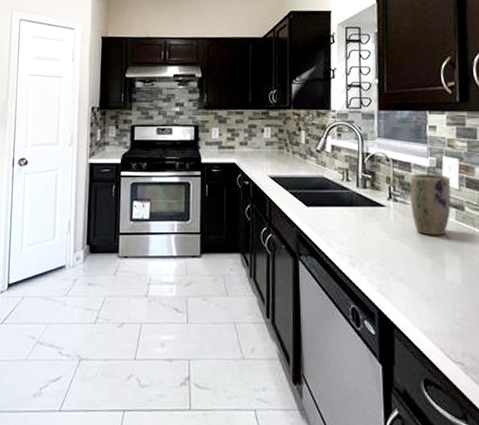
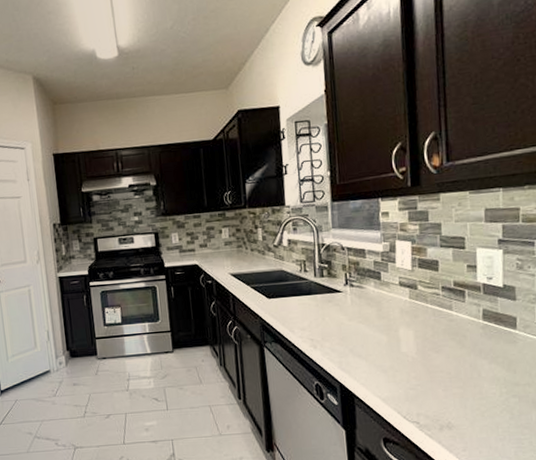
plant pot: present [409,174,451,236] -> none [364,257,405,315]

